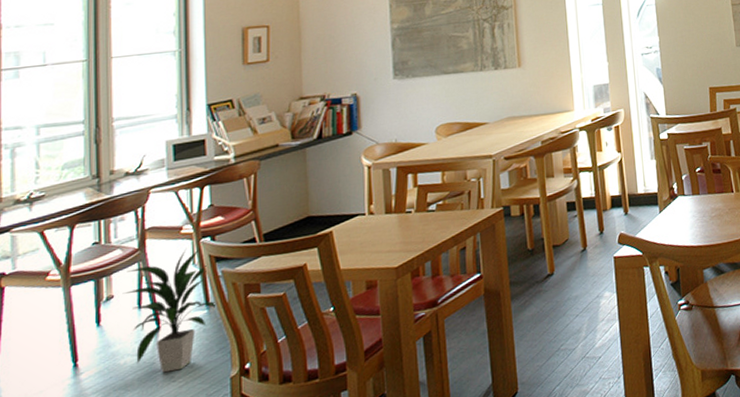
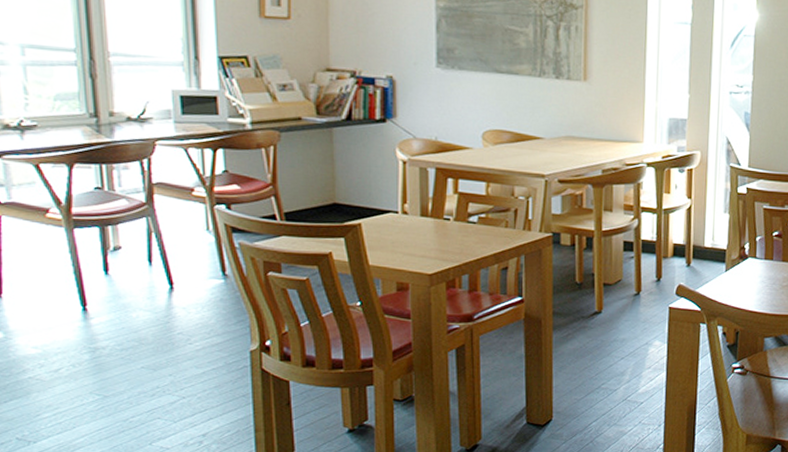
indoor plant: present [122,248,225,373] -> none [131,213,242,334]

